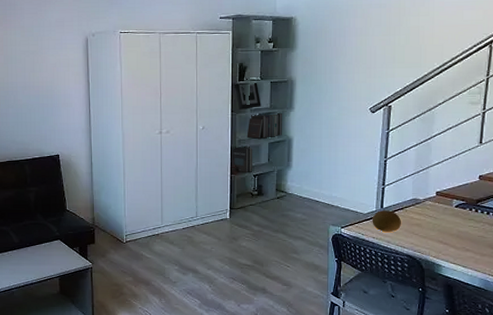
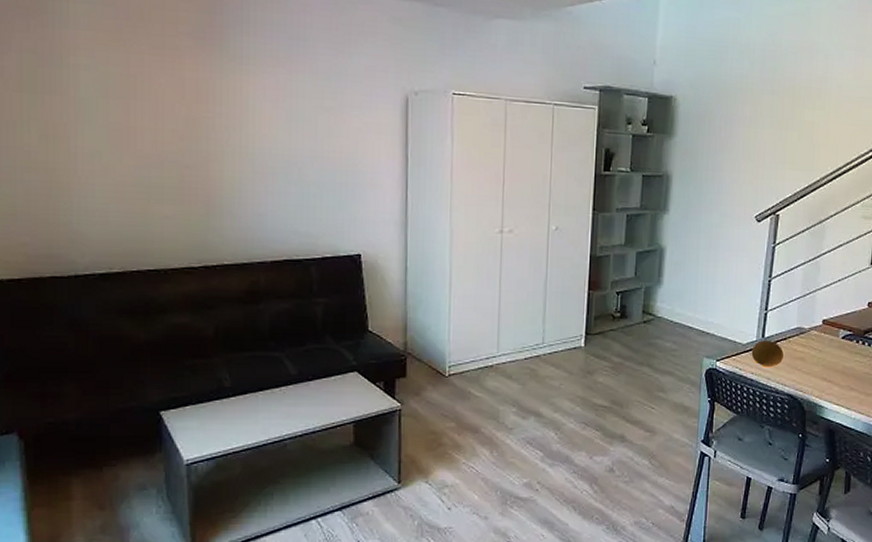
books: present [232,146,253,173] -> none [590,254,618,290]
picture frame: present [234,78,261,110] -> none [597,167,630,208]
books: present [246,112,282,139] -> none [610,213,654,246]

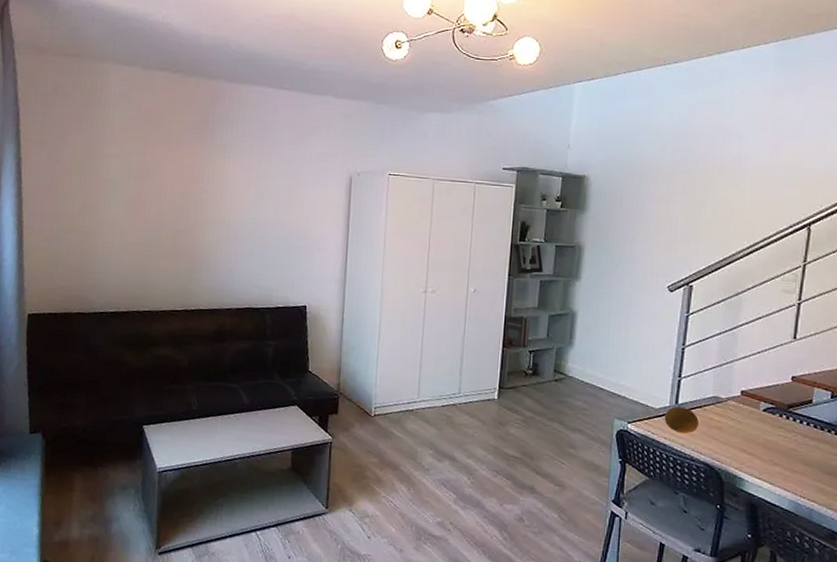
books: none [590,254,618,290] -> present [504,315,531,348]
picture frame: none [597,167,630,208] -> present [513,238,544,274]

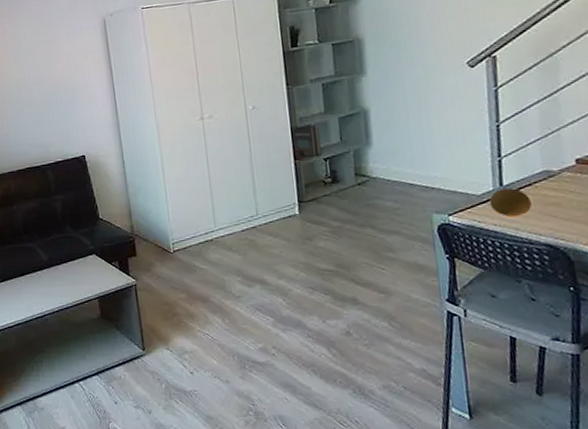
picture frame: present [513,238,544,274] -> none [285,42,324,82]

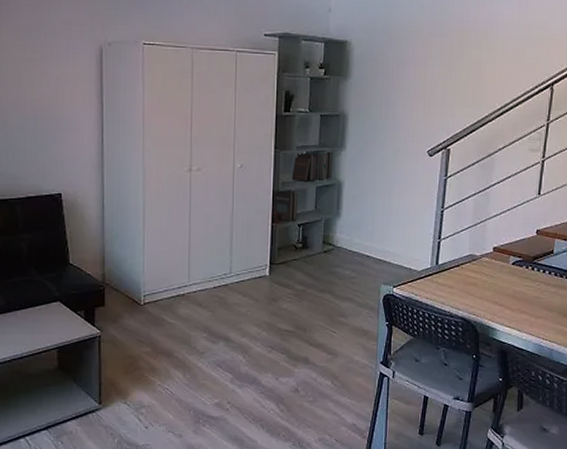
books: none [309,79,355,115] -> present [291,151,332,181]
fruit: present [489,188,533,218] -> none [426,267,458,293]

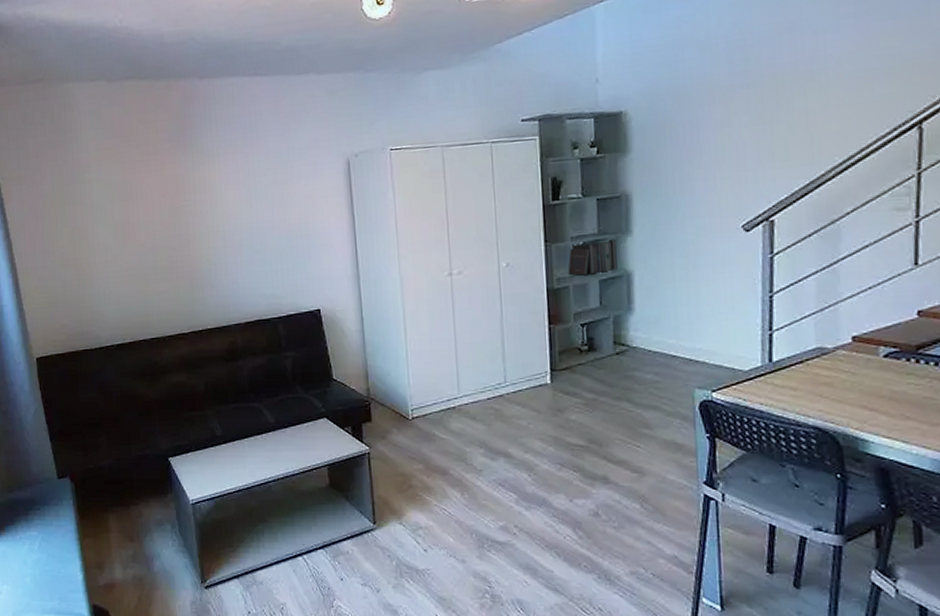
books: present [273,189,299,222] -> none [550,286,579,323]

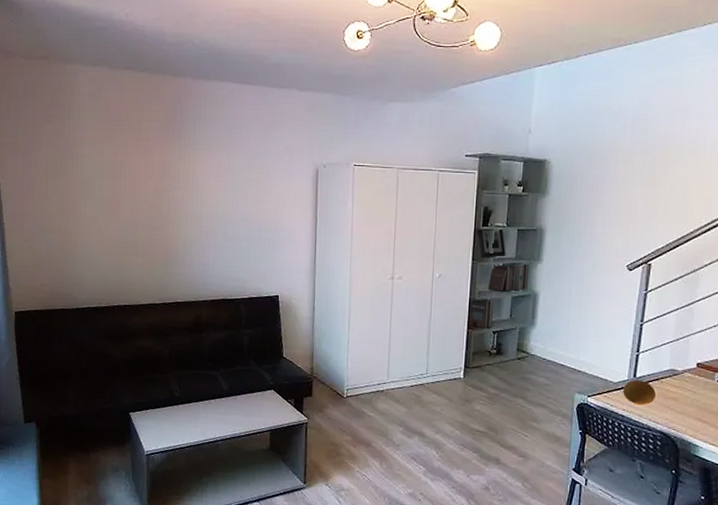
picture frame: none [546,195,586,238] -> present [477,223,506,258]
books: none [550,286,579,323] -> present [469,298,494,329]
fruit: none [756,365,803,397] -> present [622,380,657,406]

